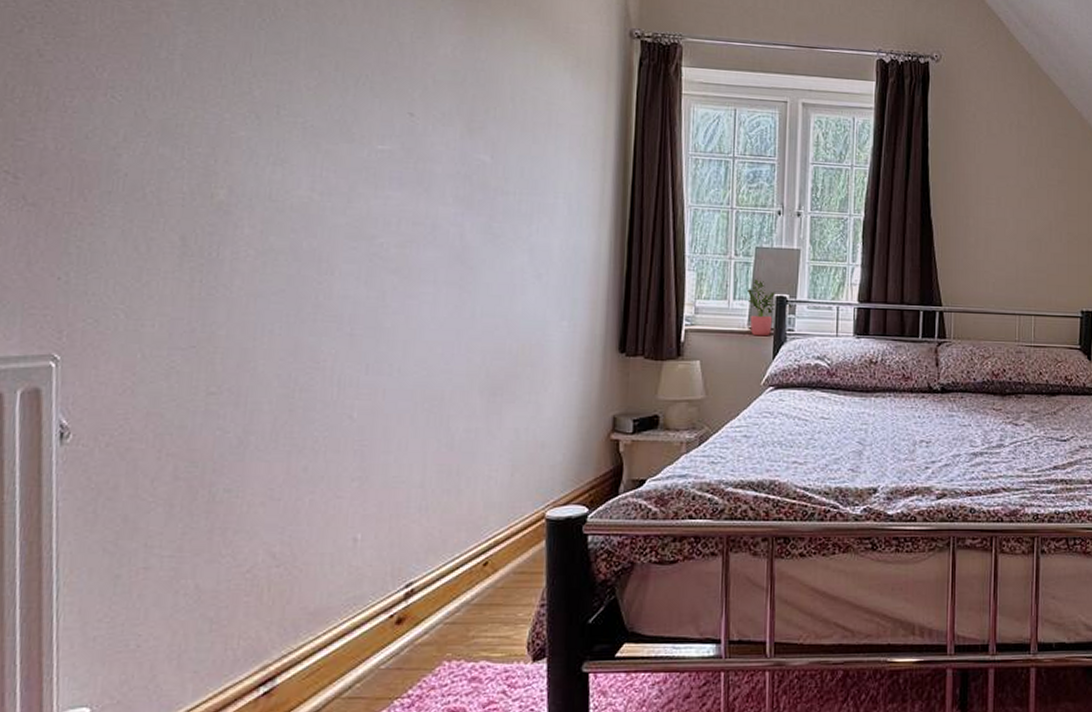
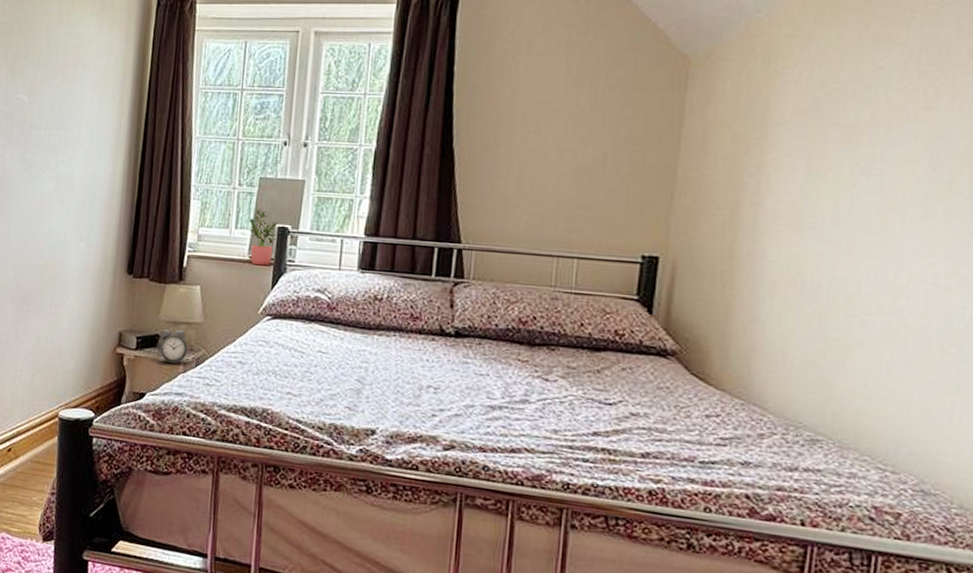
alarm clock: none [656,408,691,446] -> present [156,329,189,364]

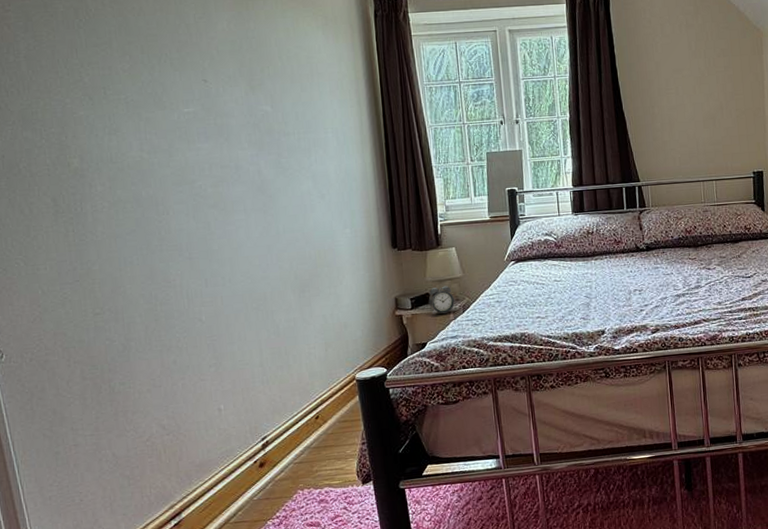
potted plant: present [248,208,294,266] -> none [484,177,521,223]

